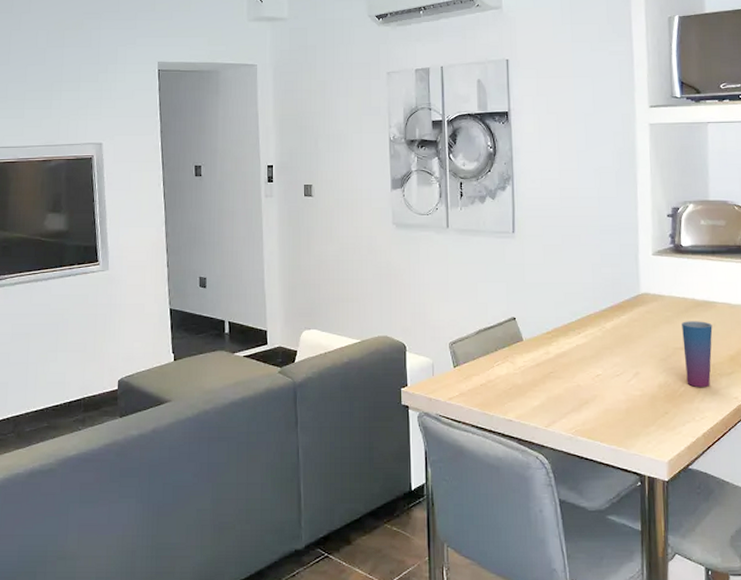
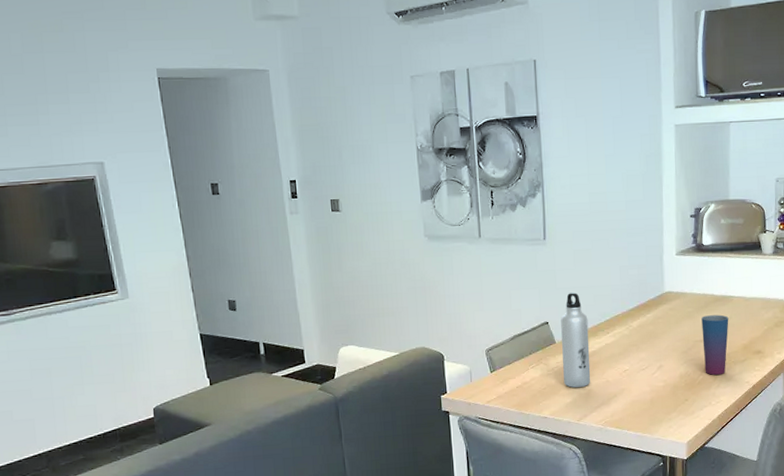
water bottle: none [529,289,560,391] -> present [561,293,591,388]

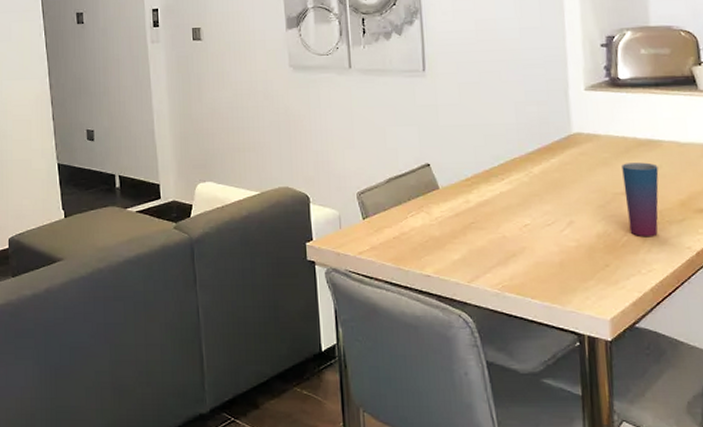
water bottle: present [561,293,591,388] -> none [445,131,483,243]

